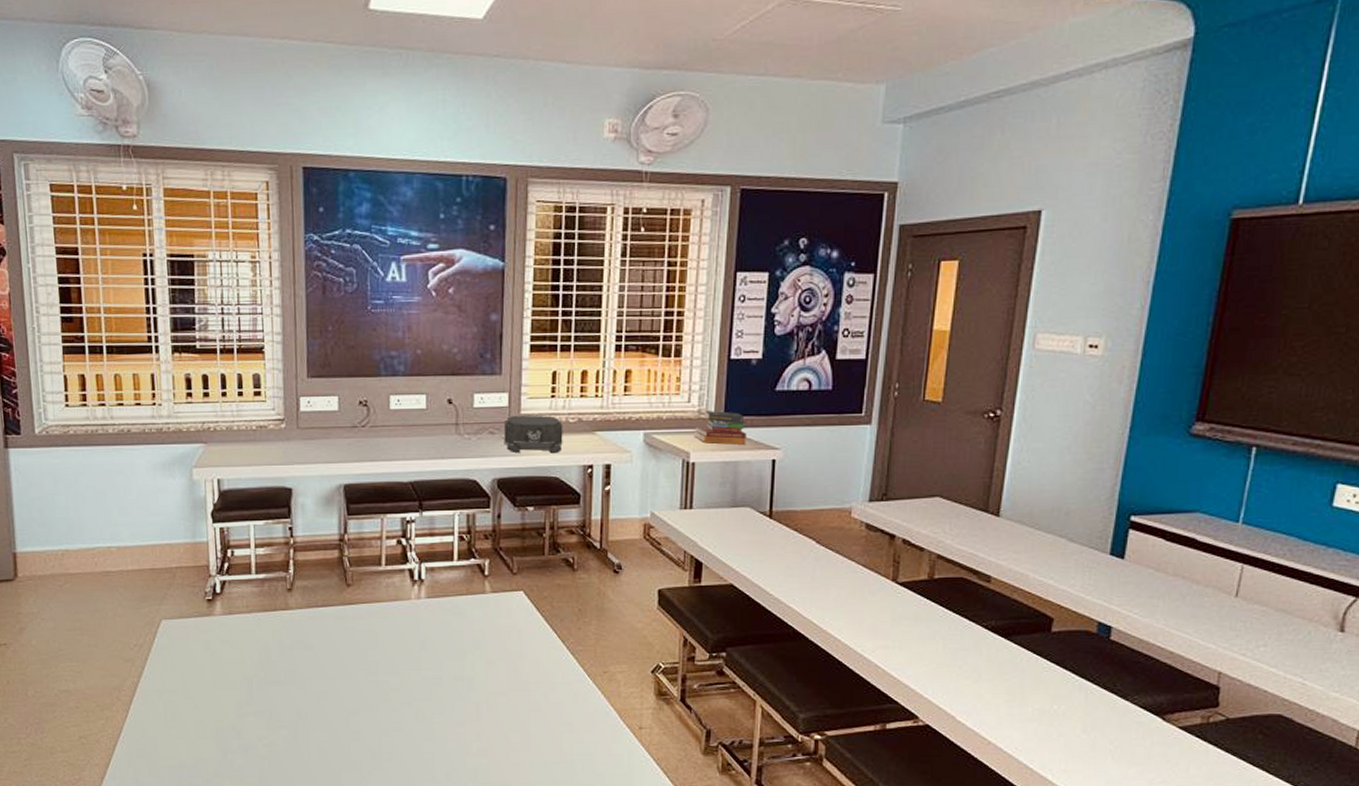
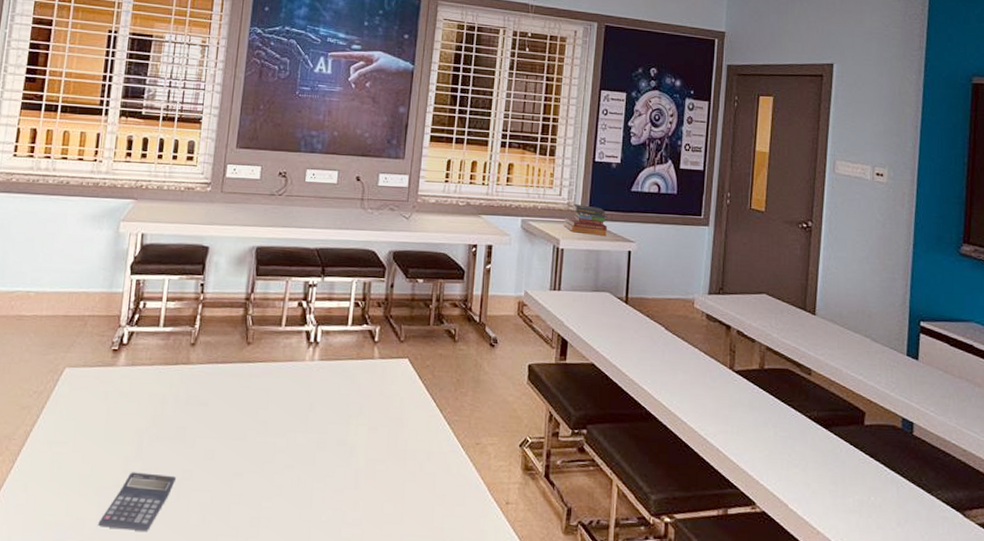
calculator: none [220,715,292,768] -> present [98,472,177,531]
printer: present [503,415,563,453] -> none [401,195,453,232]

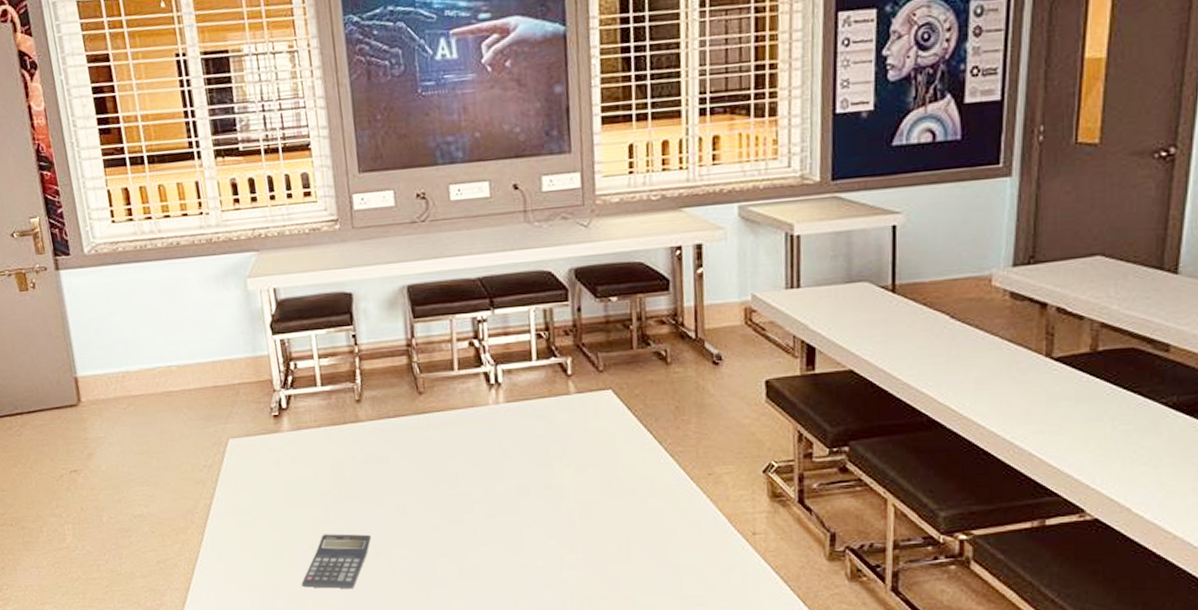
books: present [563,203,607,236] -> none [796,174,860,213]

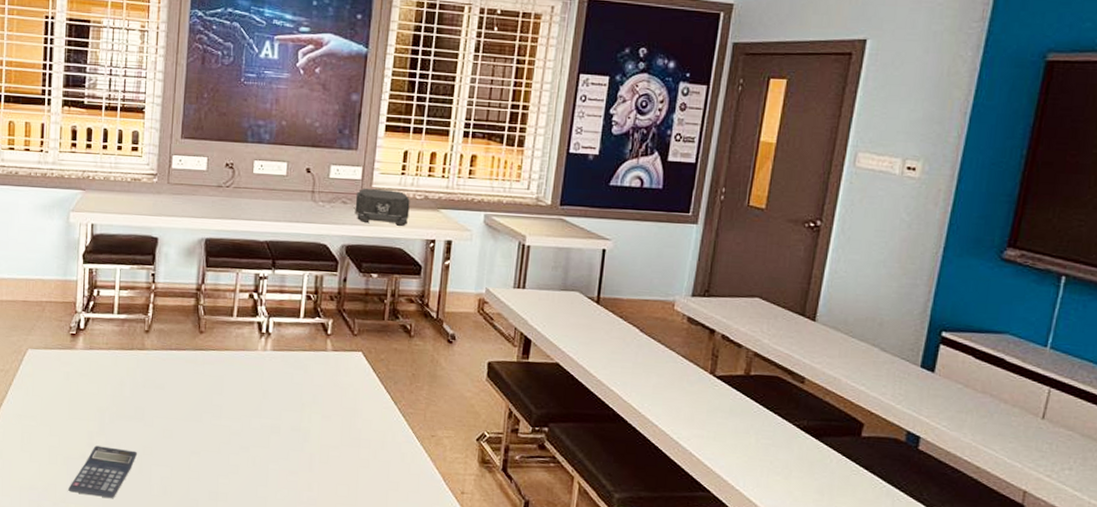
printer: none [577,194,646,238] -> present [354,188,410,226]

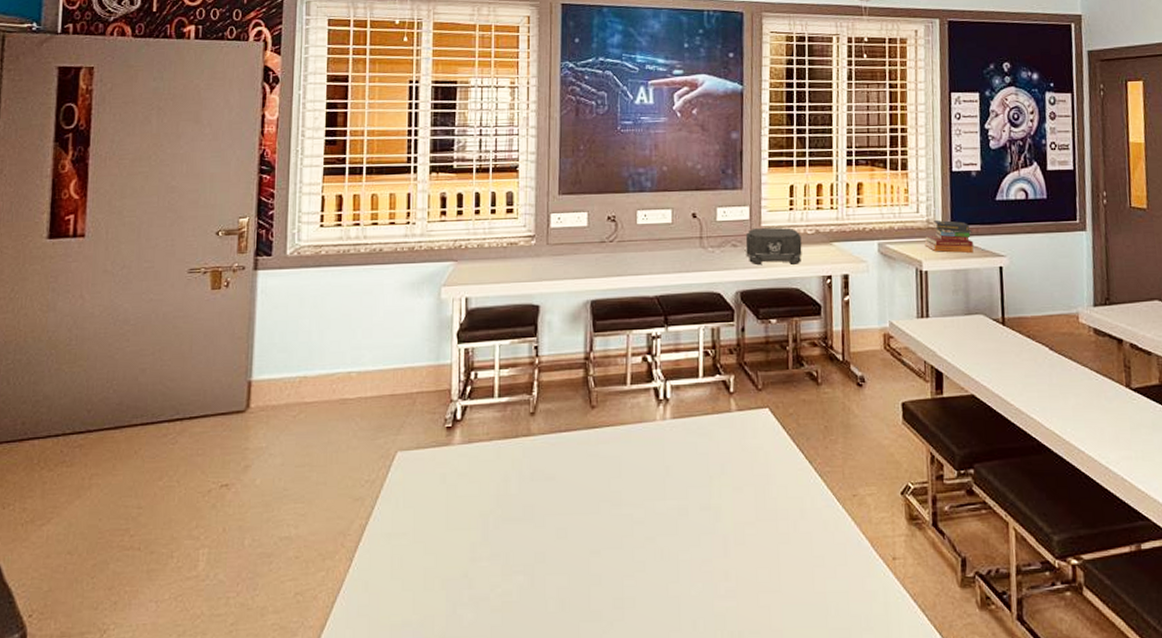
calculator: present [68,445,138,498] -> none [448,559,529,624]
books: none [530,197,580,233] -> present [924,219,974,253]

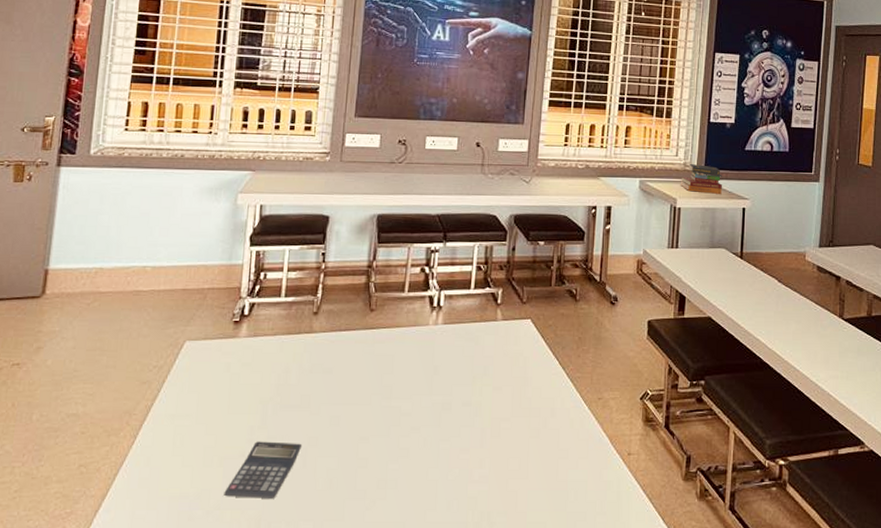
calculator: none [448,559,529,624] -> present [224,441,303,498]
printer: present [745,227,802,265] -> none [522,159,573,194]

